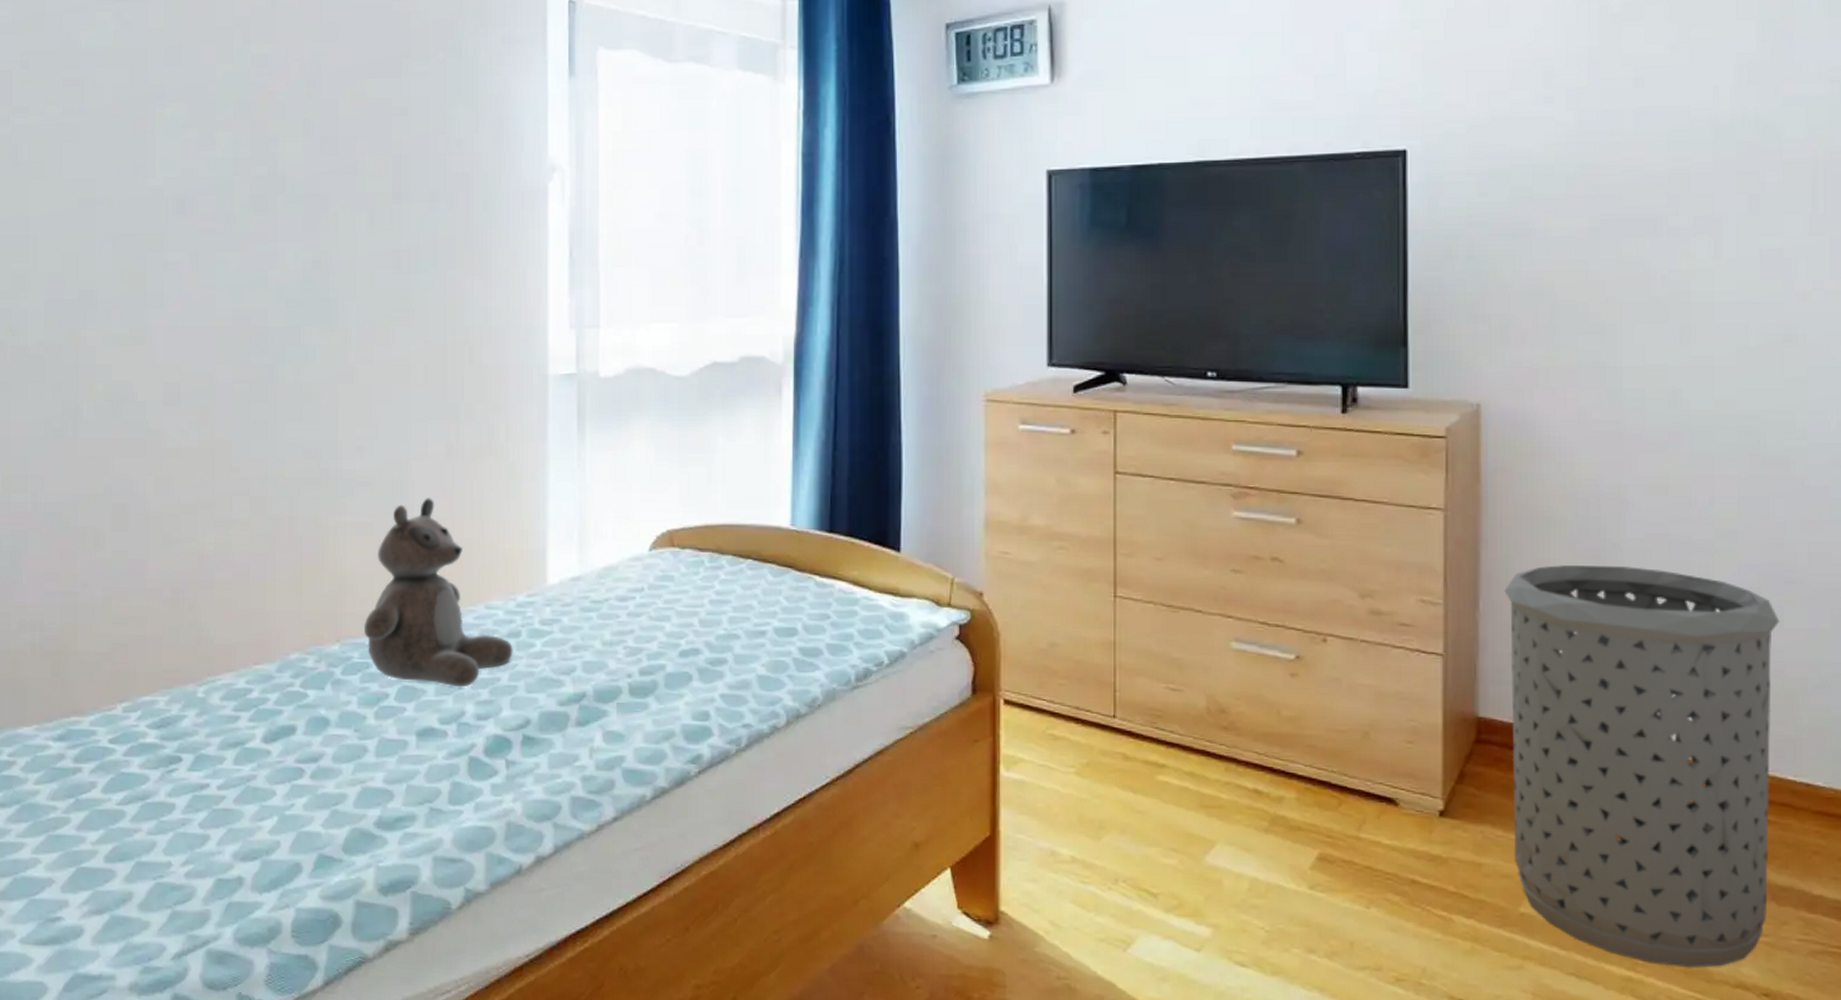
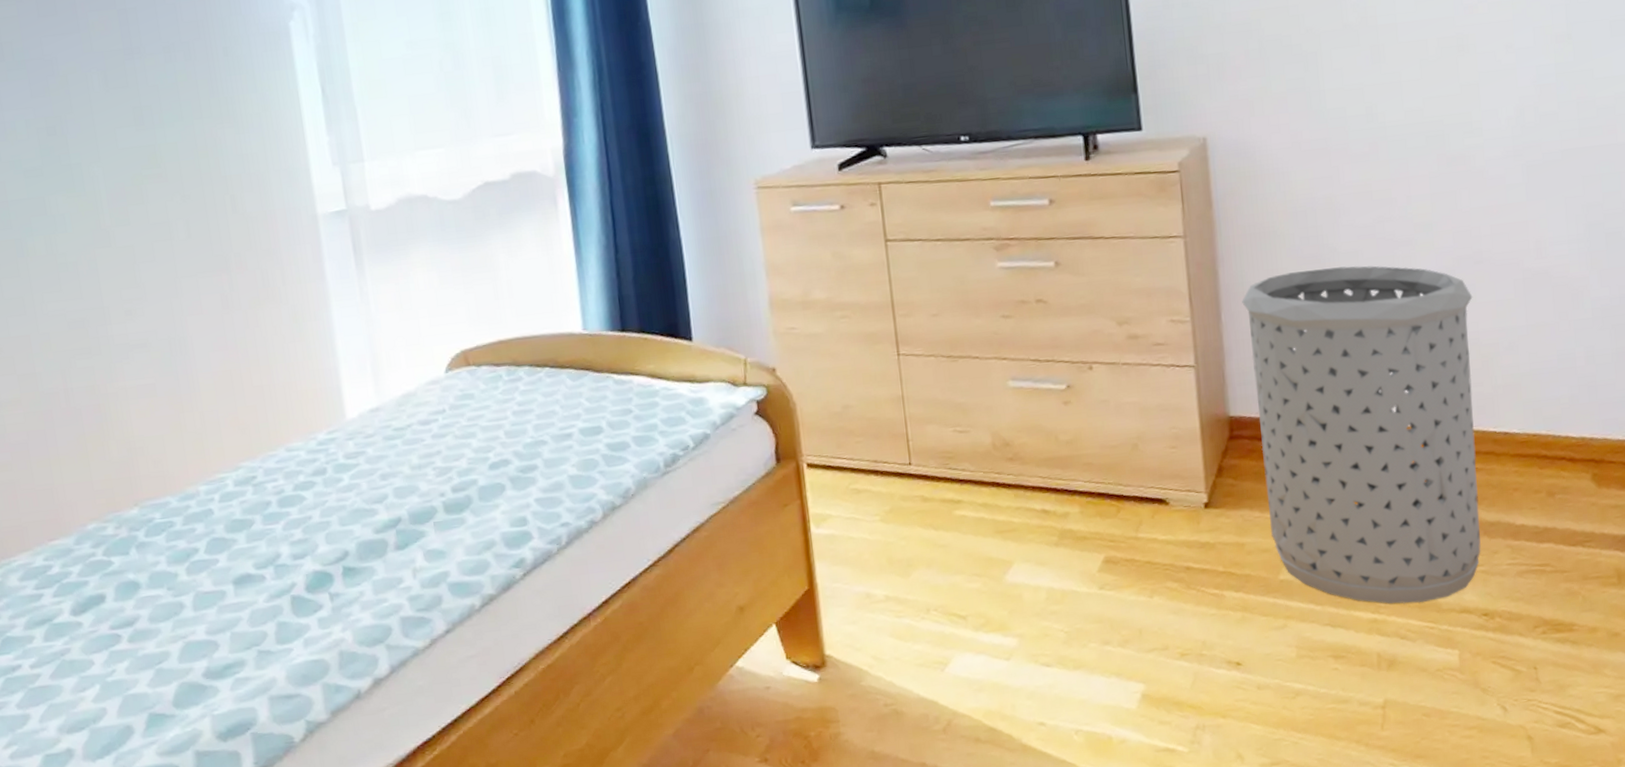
stuffed animal: present [363,498,514,688] -> none [160,351,322,534]

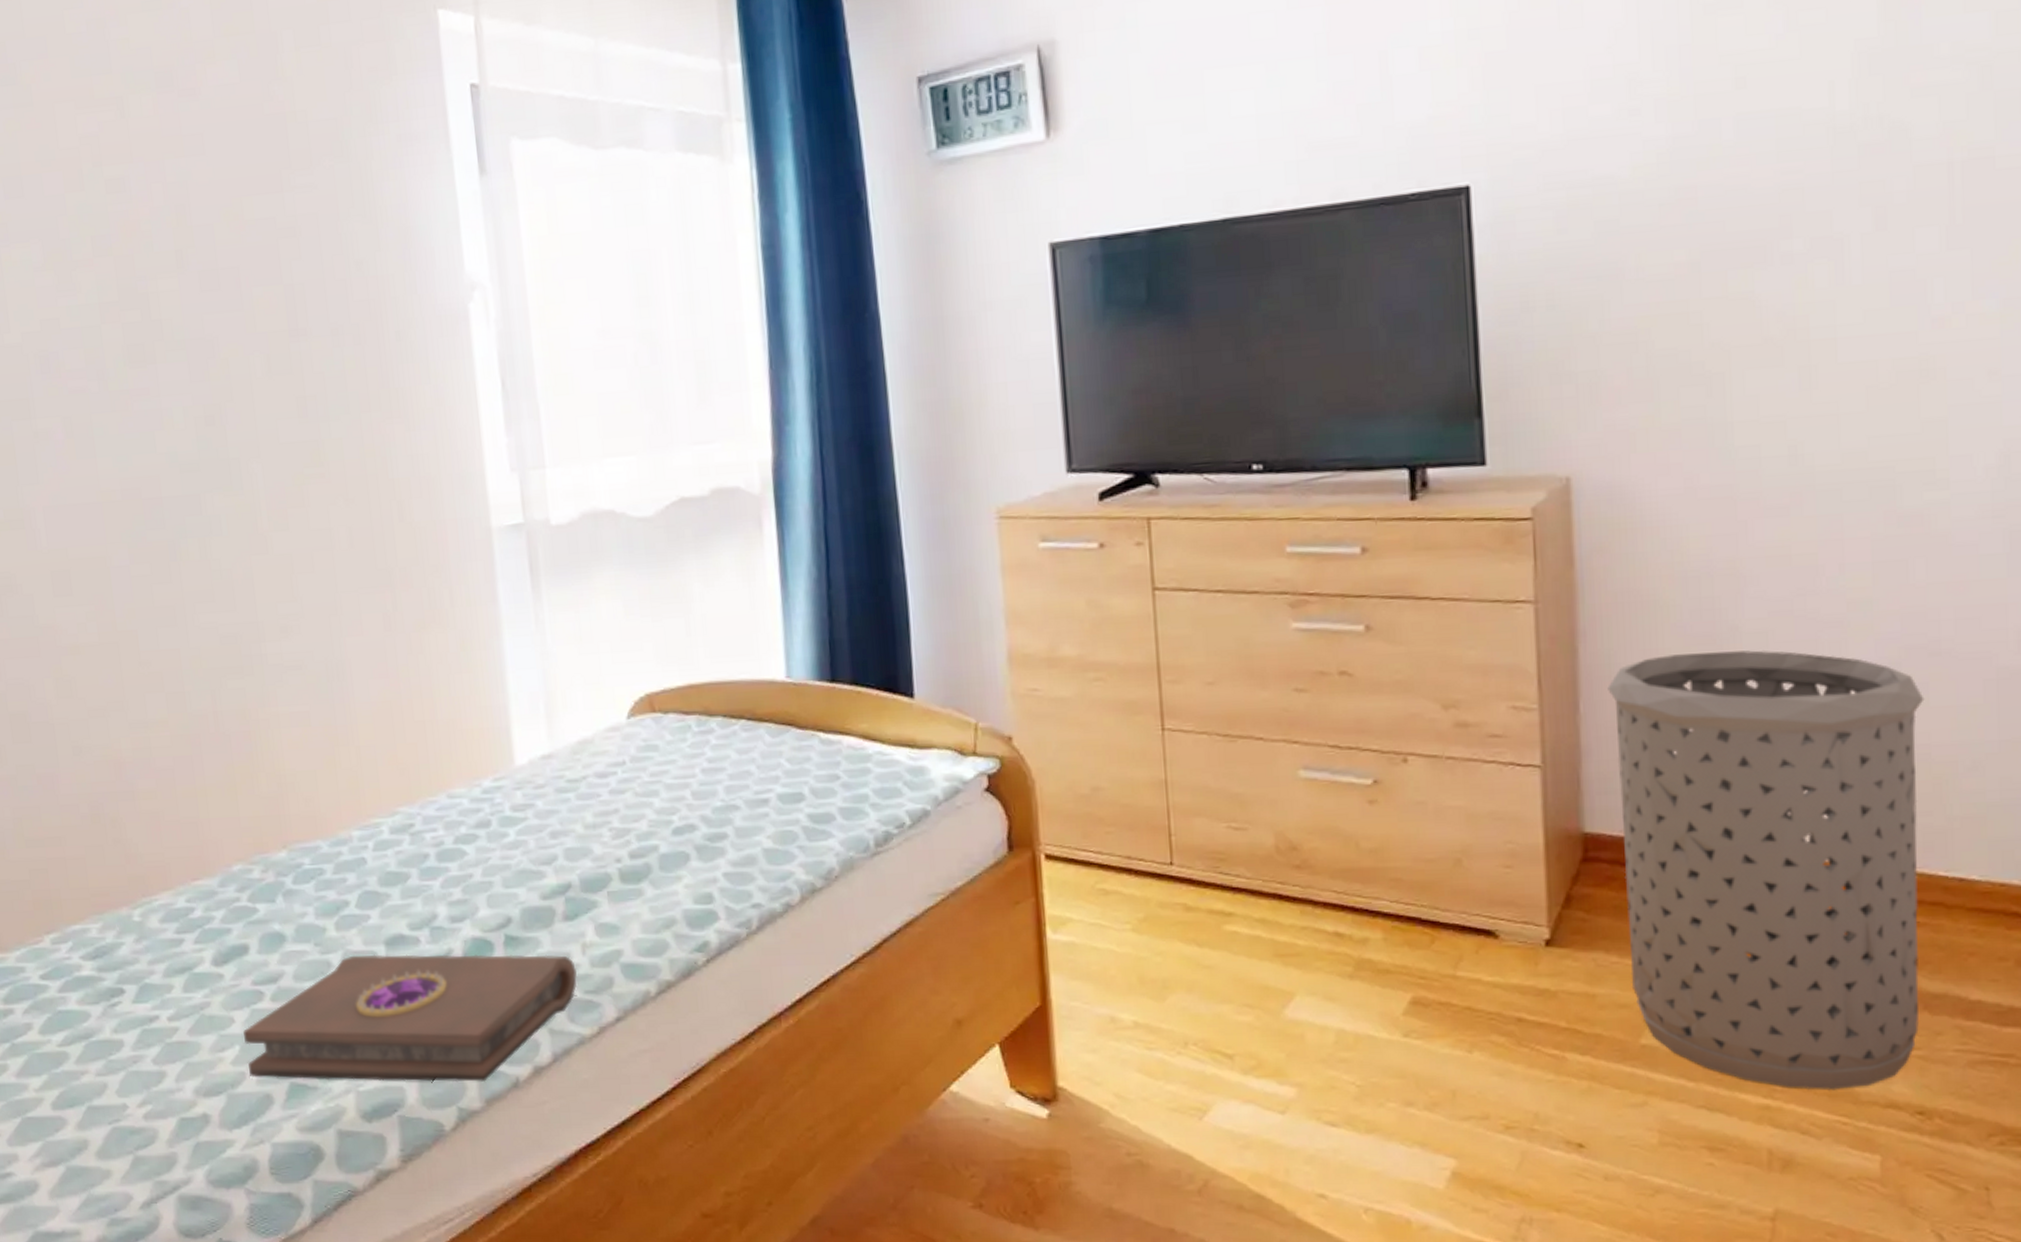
book: none [102,580,410,711] -> present [242,954,577,1083]

